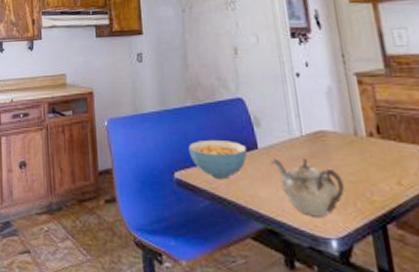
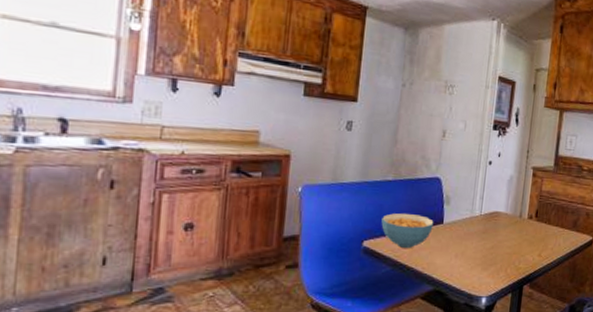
teapot: present [271,158,345,217] -> none [451,232,502,280]

